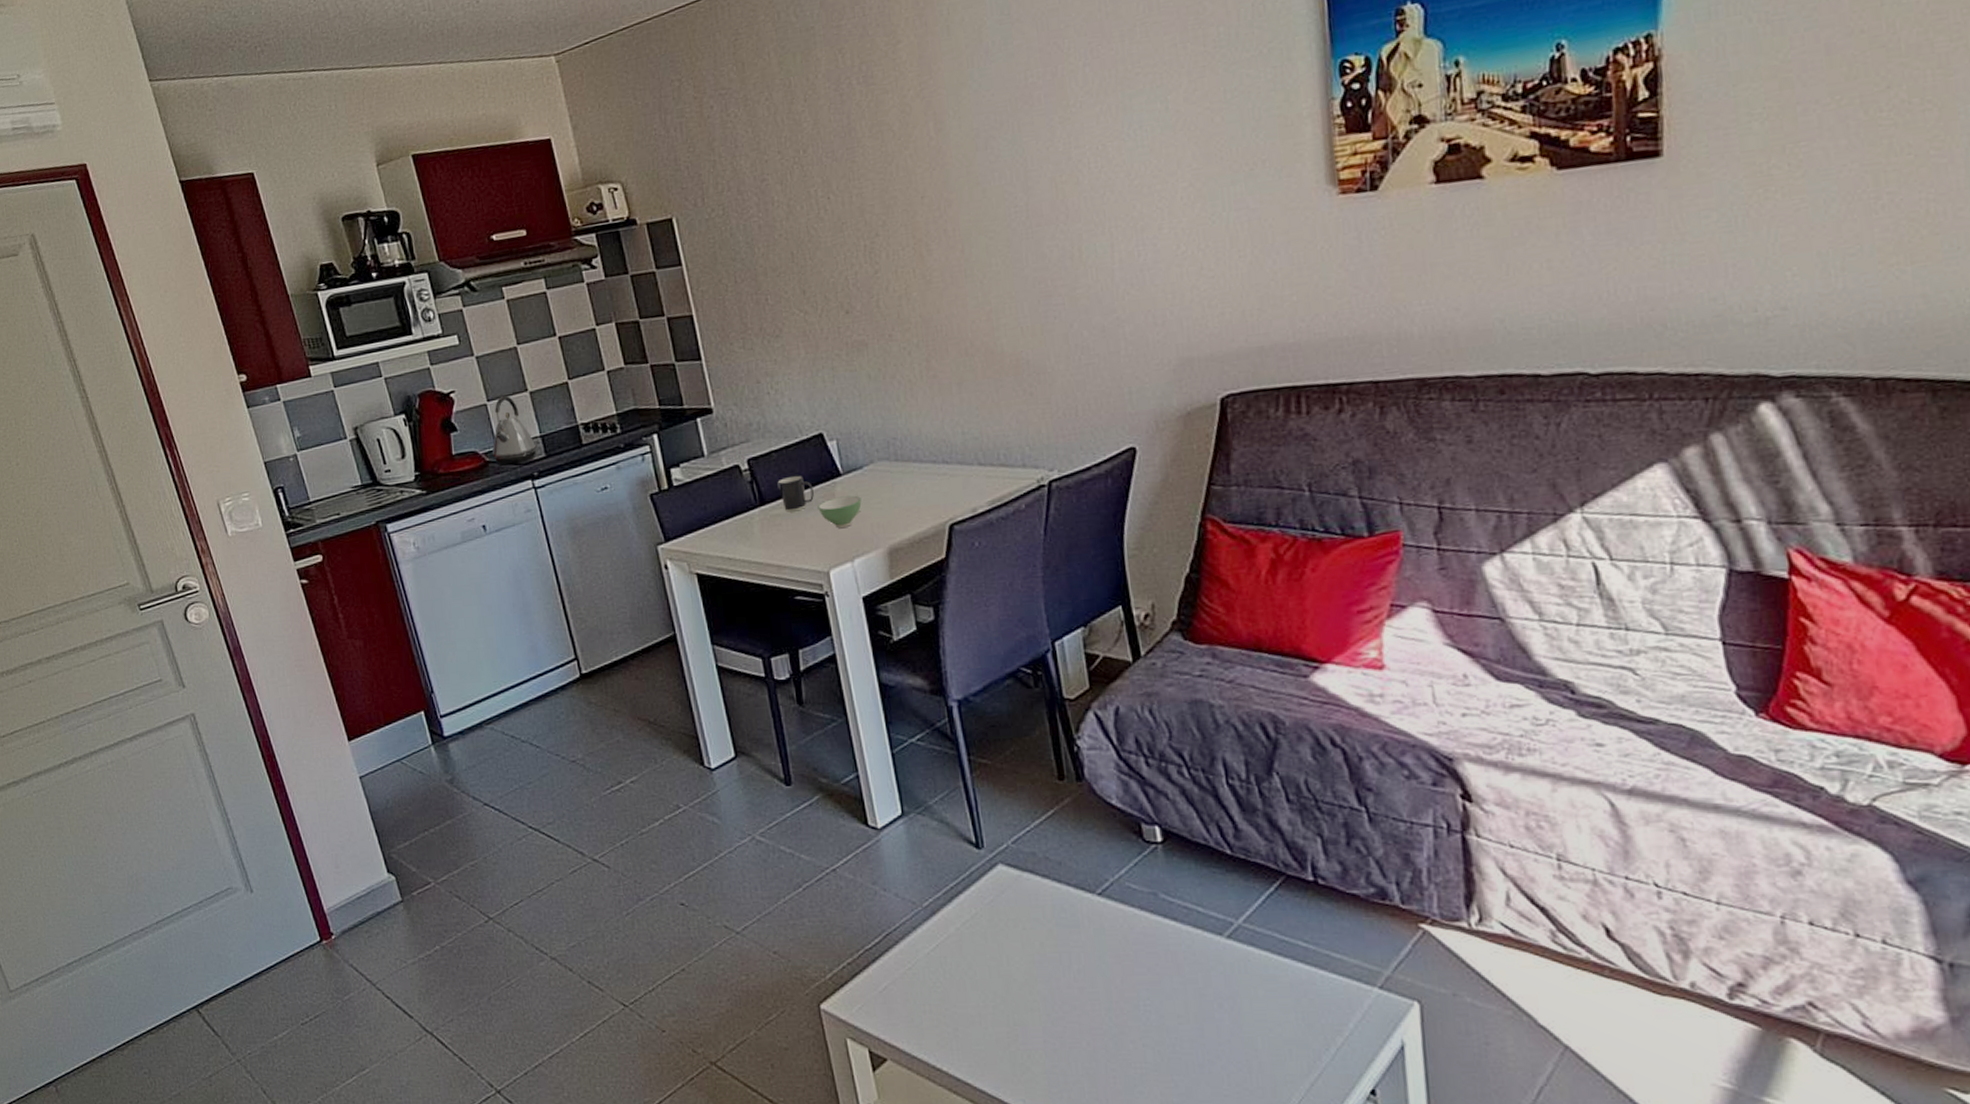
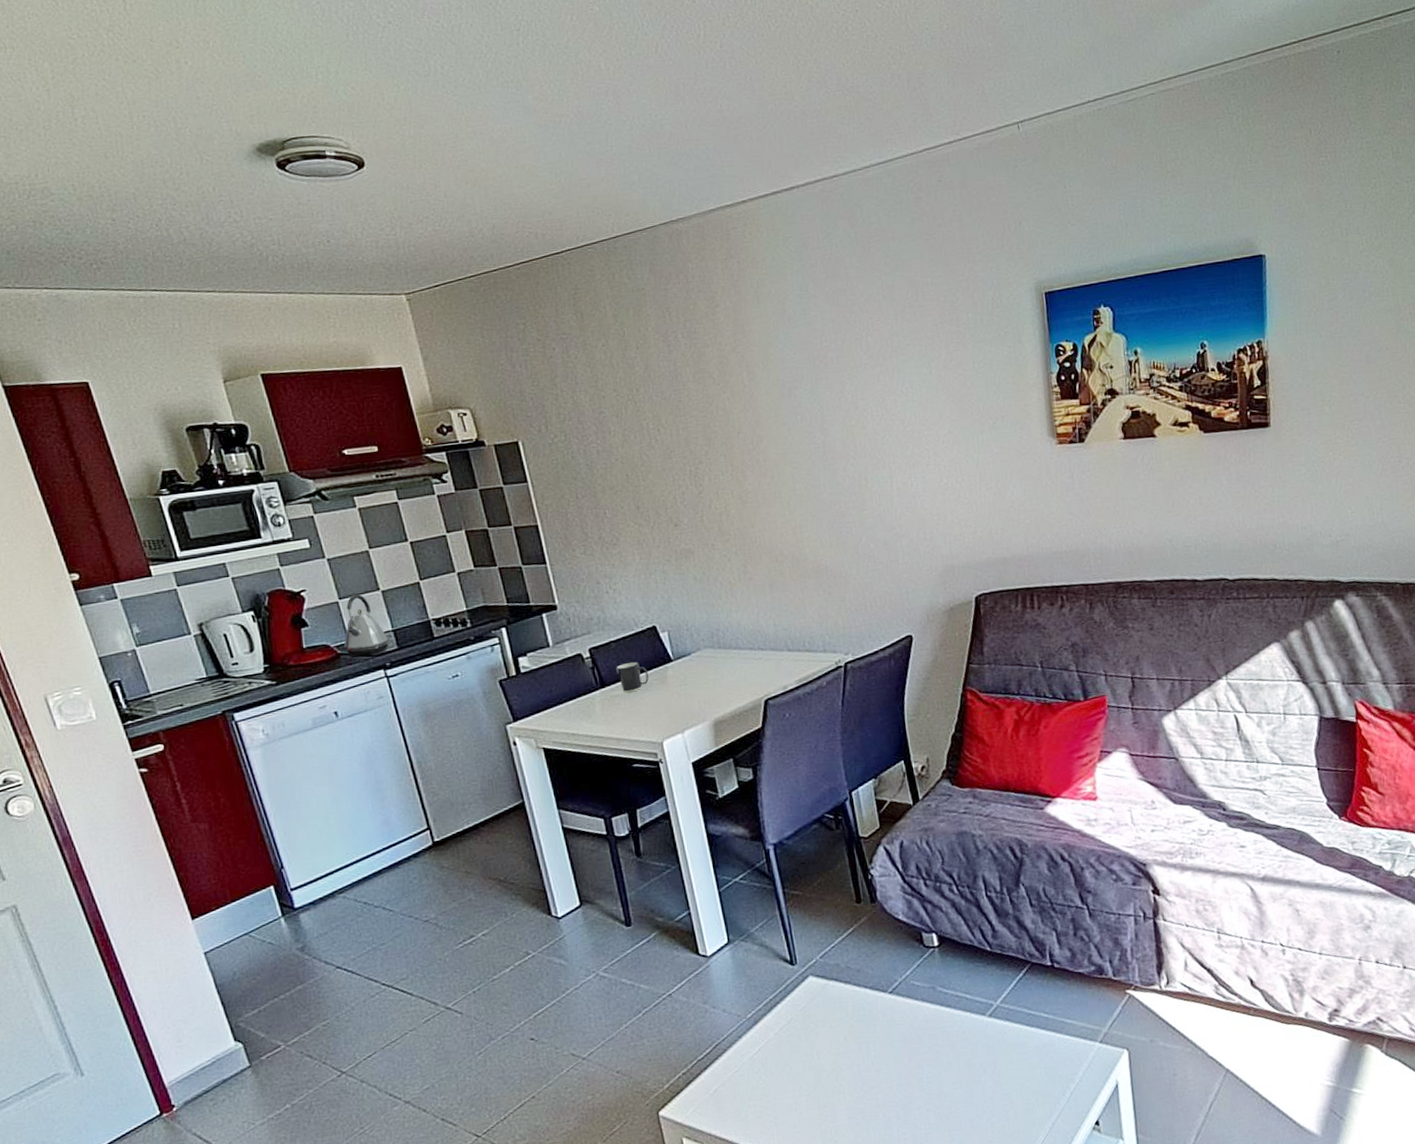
bowl: present [817,495,862,529] -> none [652,677,690,706]

